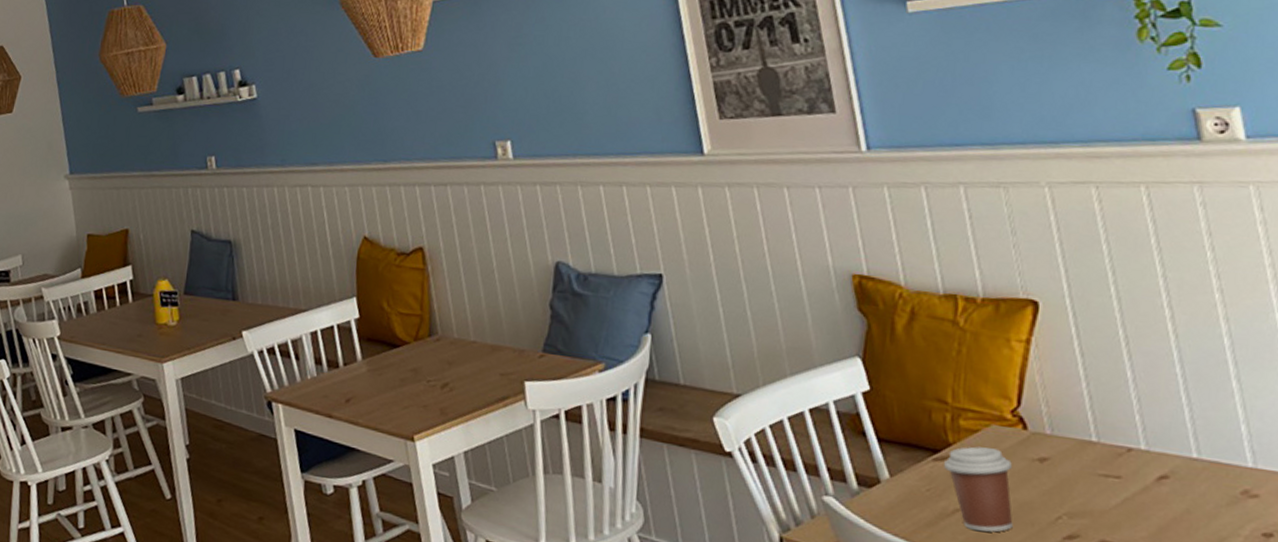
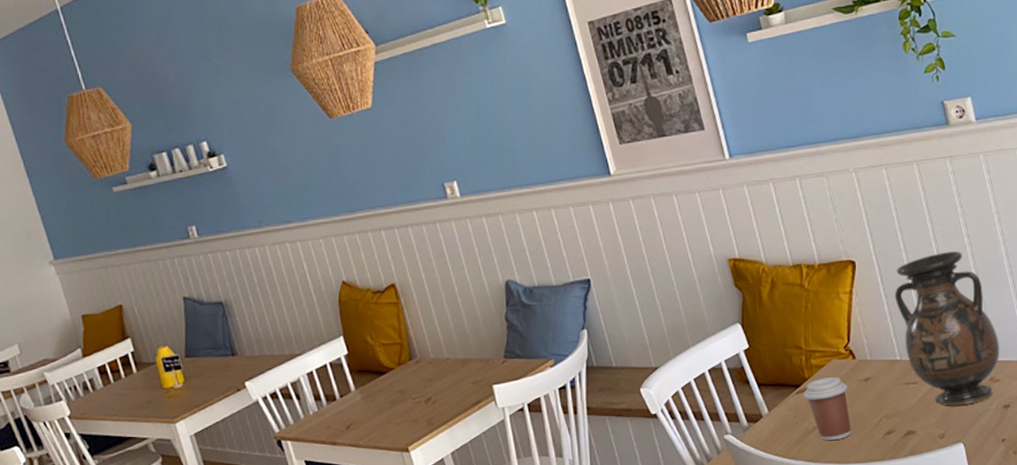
vase: none [1095,308,1263,522] -> present [894,251,1000,406]

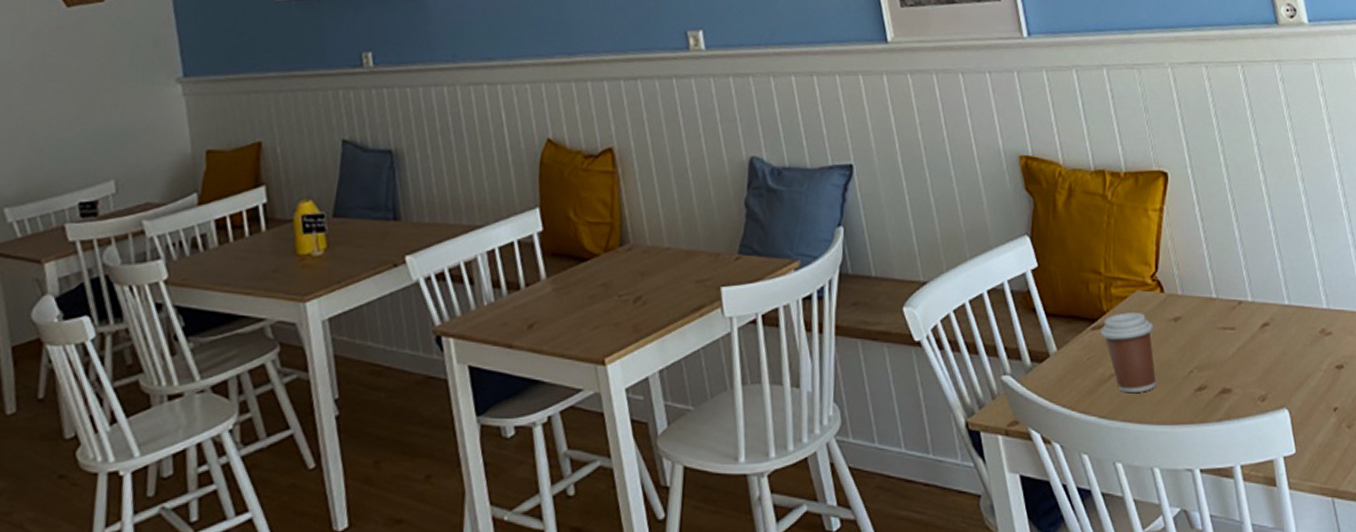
vase: present [894,251,1000,406] -> none [1212,171,1333,362]

